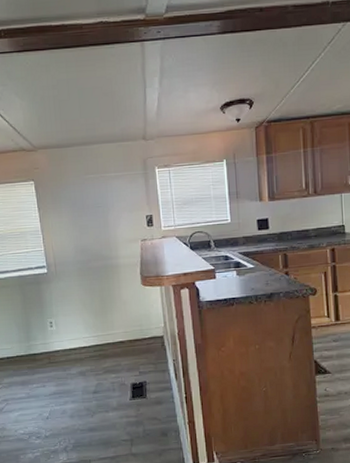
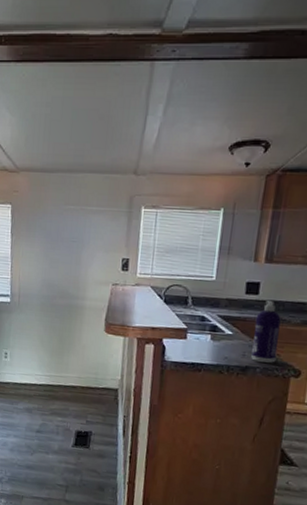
spray bottle: none [270,233,294,287] -> present [251,301,281,363]

